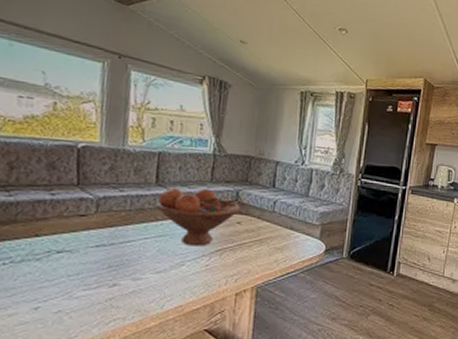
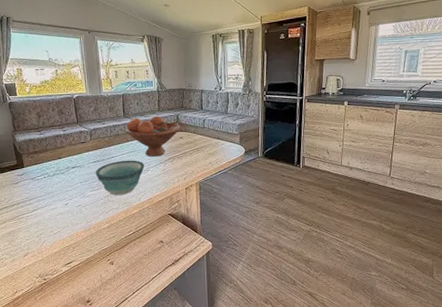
bowl: none [95,247,178,300] -> present [95,160,145,196]

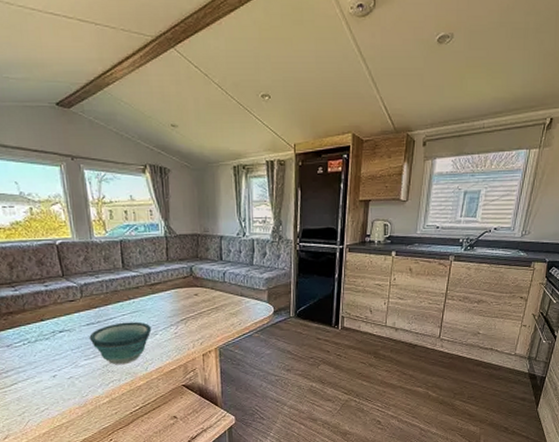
fruit bowl: present [126,116,181,157] -> none [126,267,196,318]

